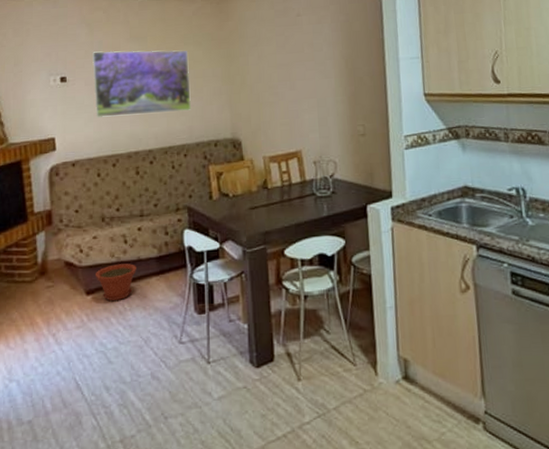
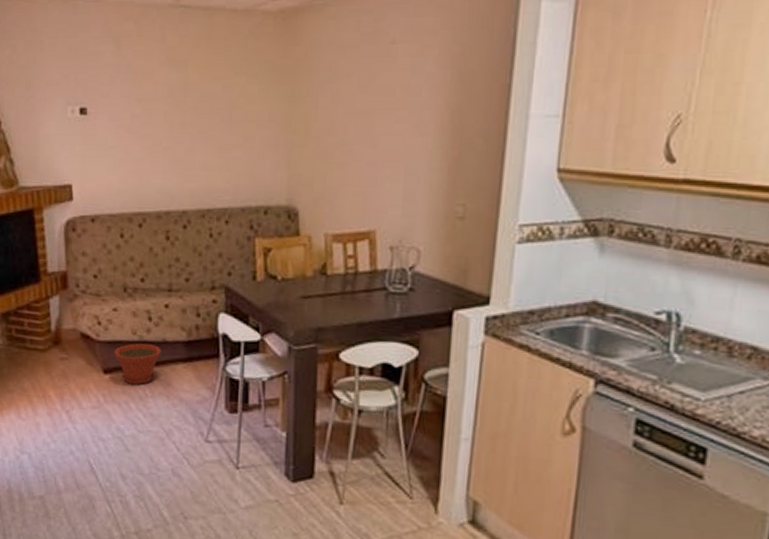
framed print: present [91,50,192,119] -> none [118,77,240,166]

